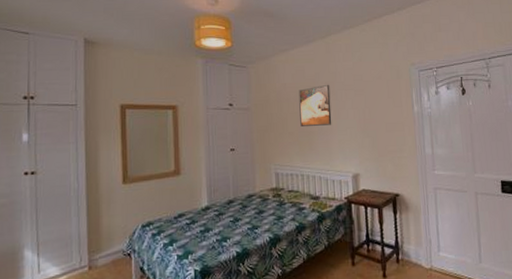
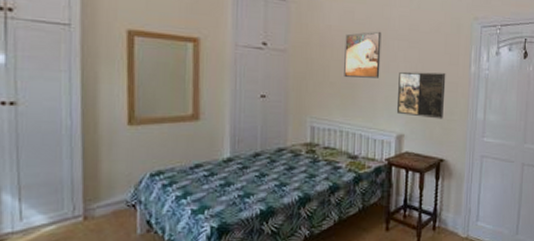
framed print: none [349,115,394,157] -> present [396,71,446,119]

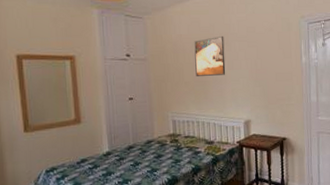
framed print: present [396,71,446,119] -> none [242,66,282,105]

